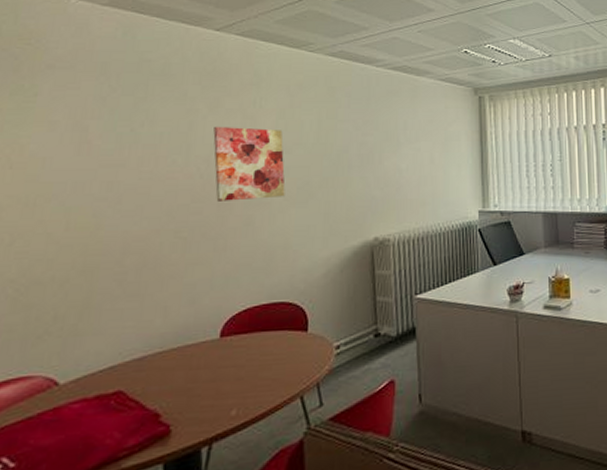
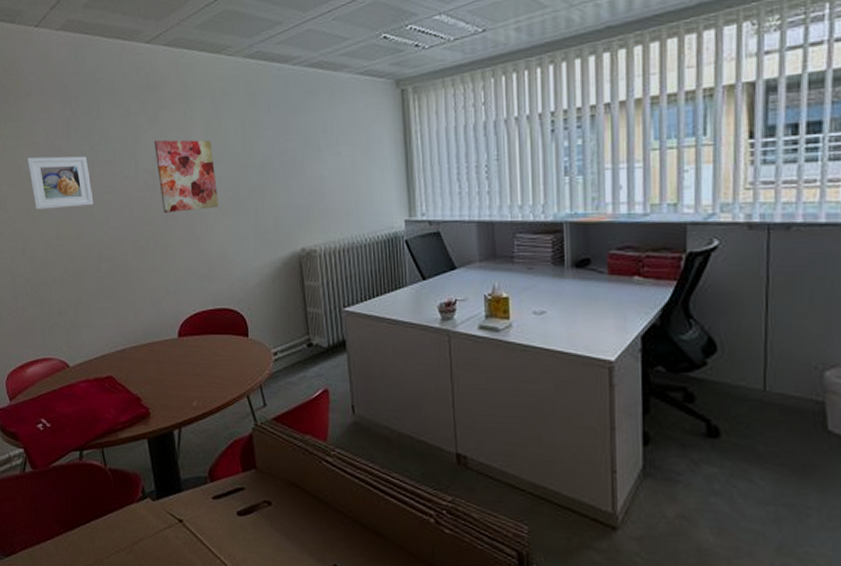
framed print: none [34,137,125,196] -> present [26,156,94,210]

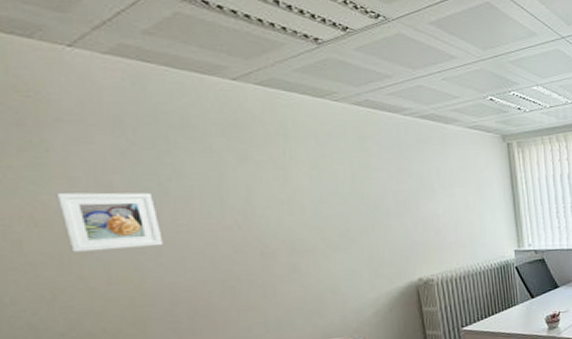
wall art: present [154,139,219,213] -> none [246,177,327,251]

